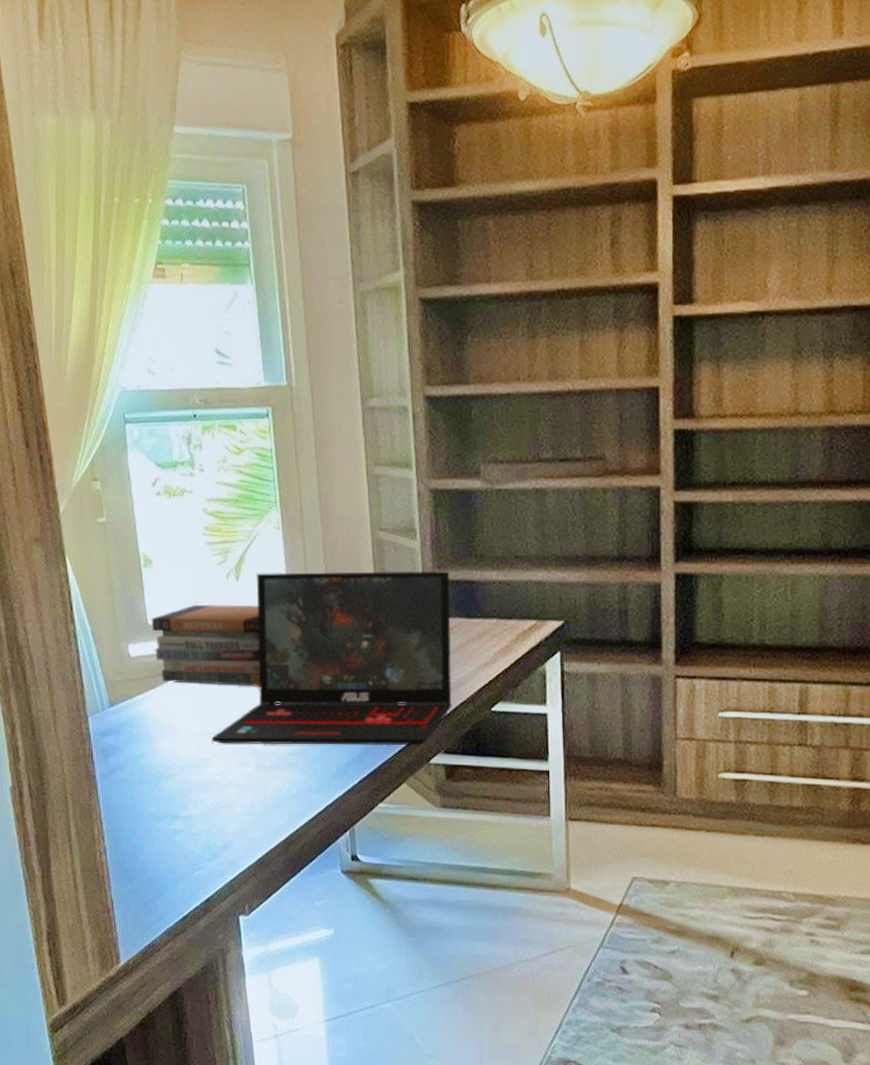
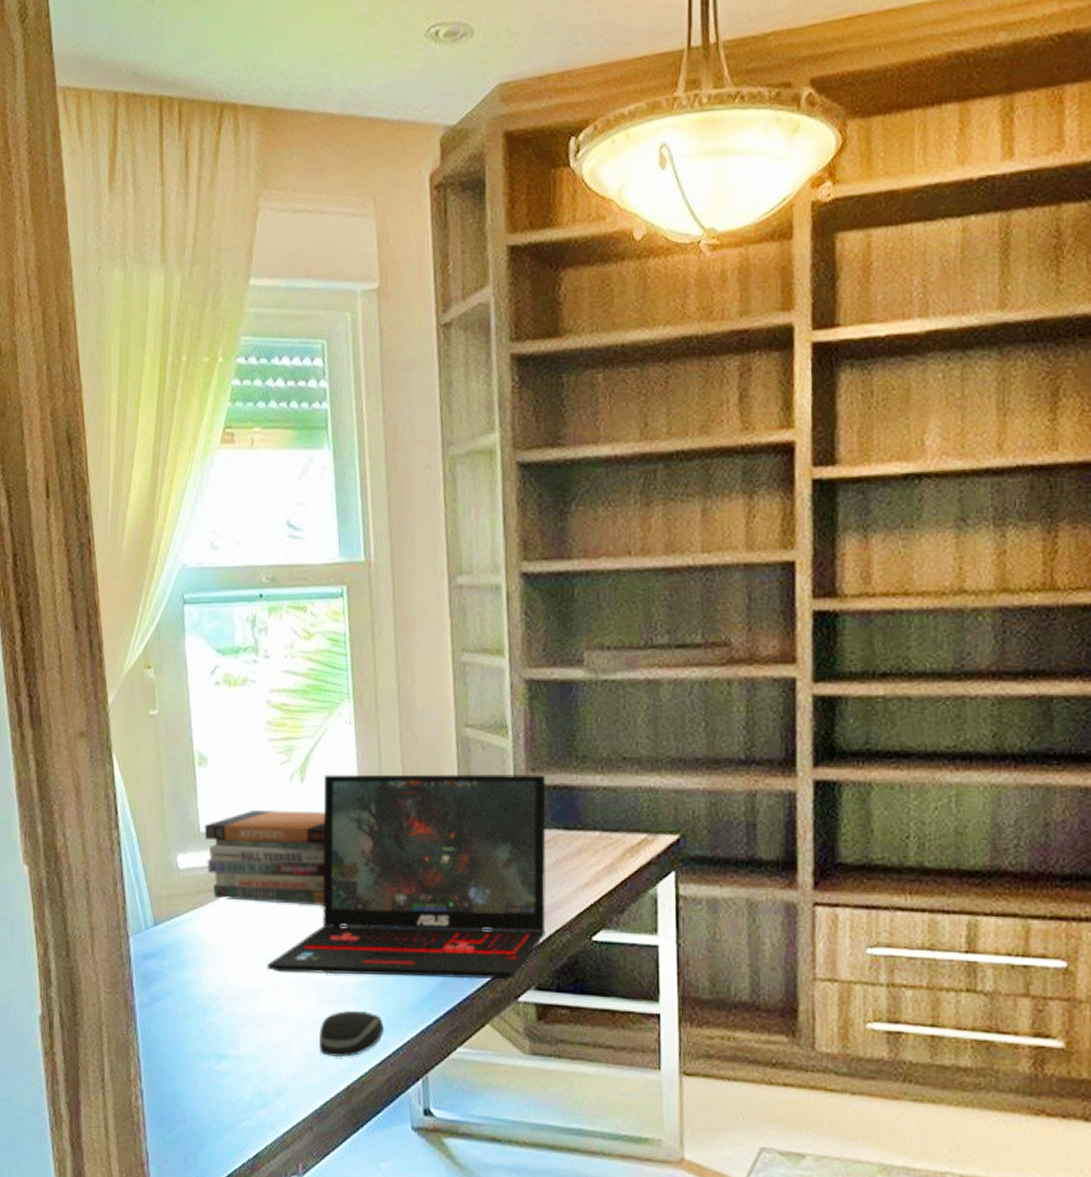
computer mouse: none [259,774,316,815] -> present [319,1010,384,1058]

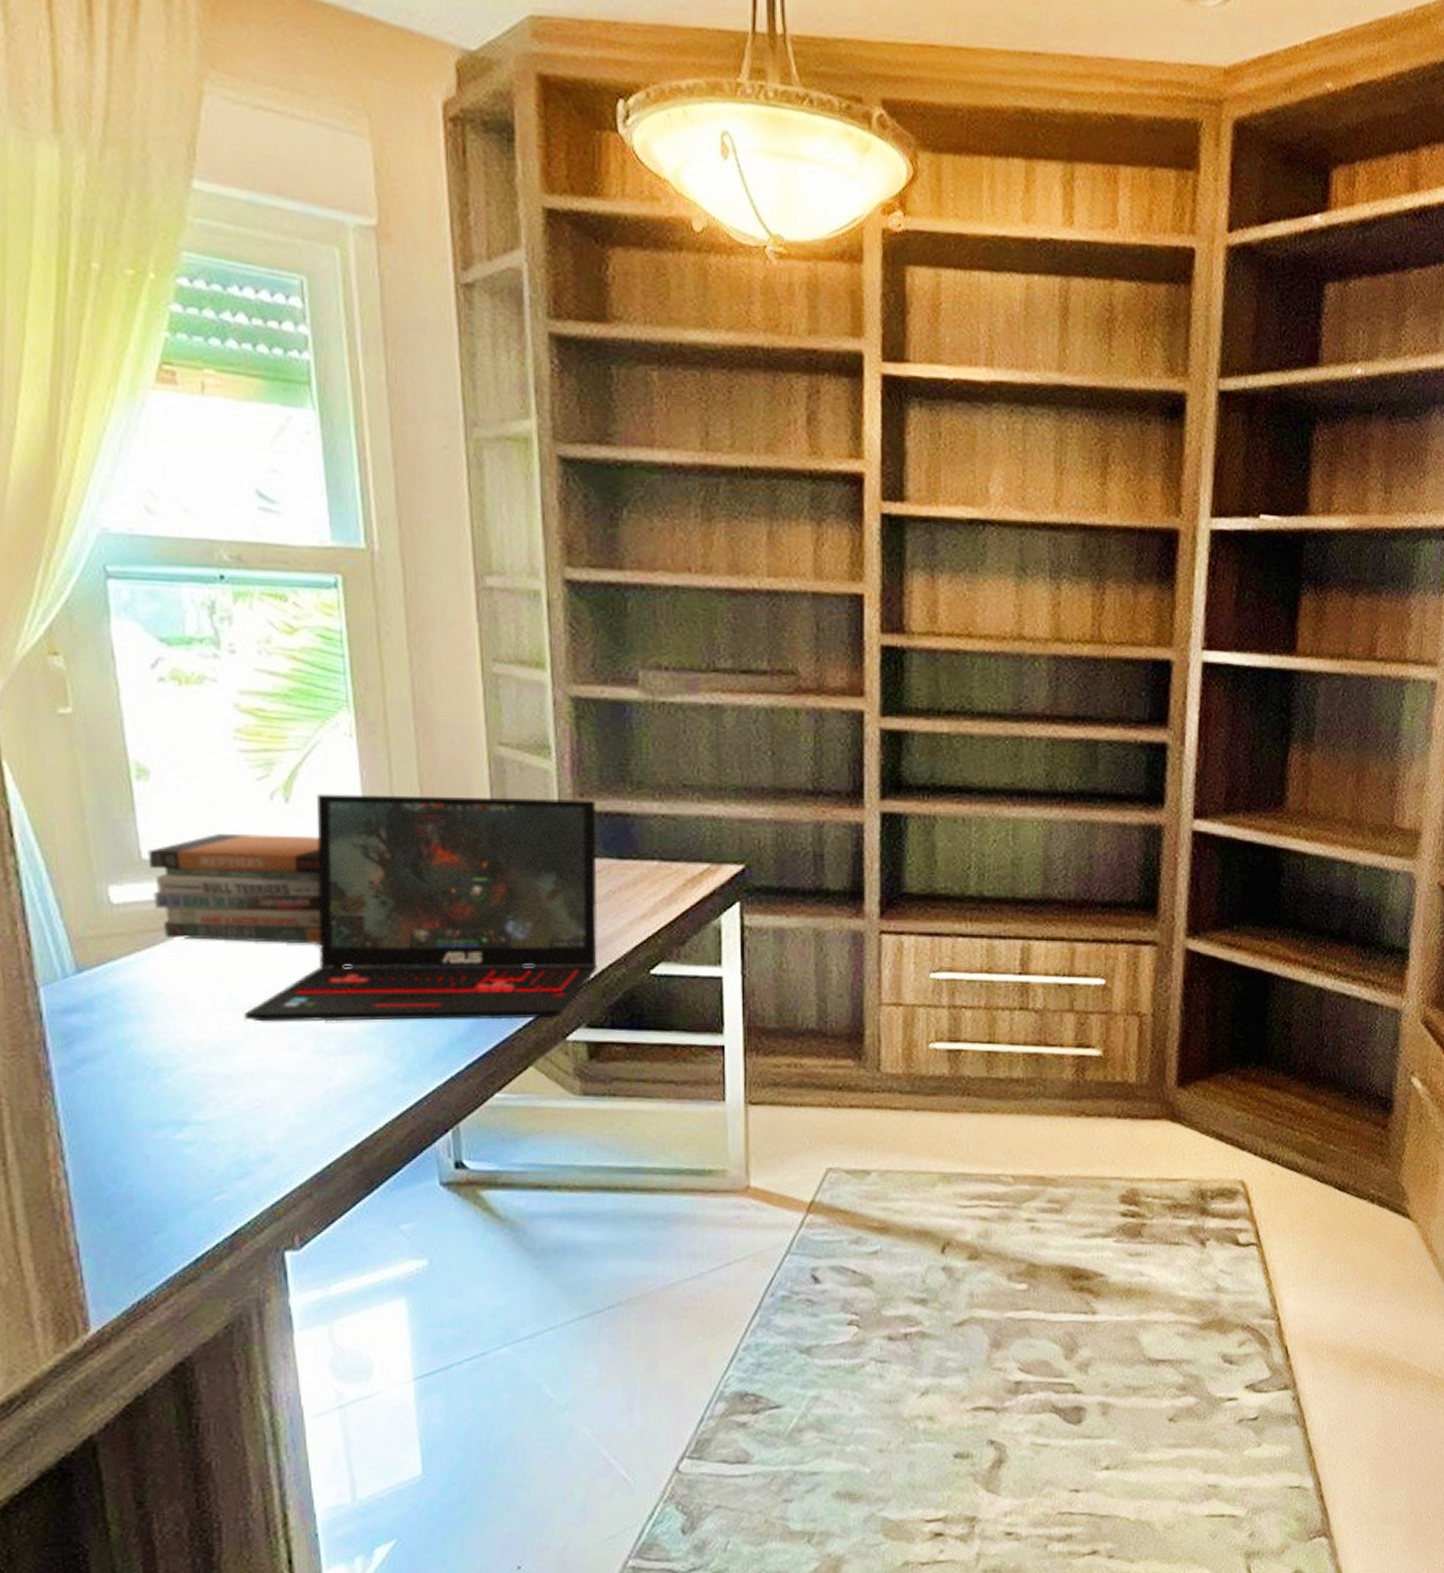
computer mouse: present [319,1010,384,1058] -> none [318,1059,403,1114]

